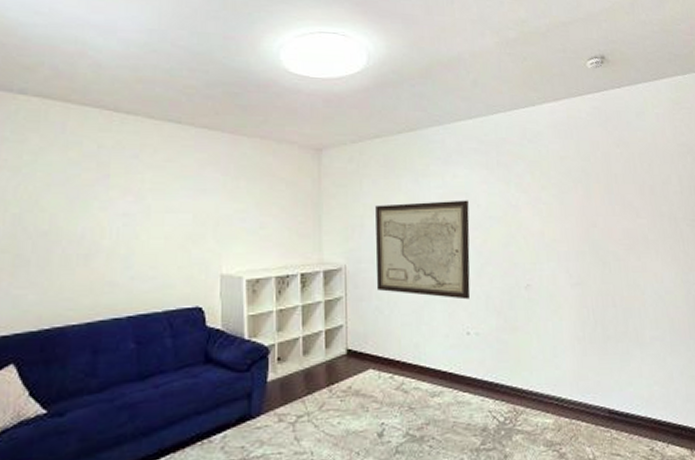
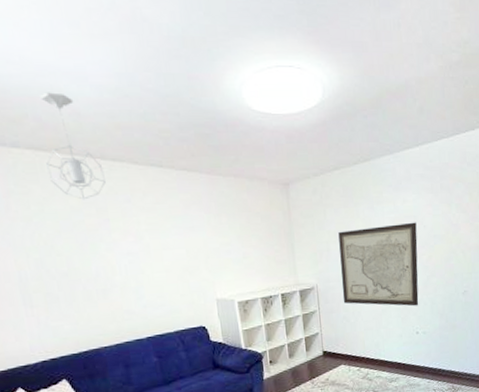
pendant light: none [51,43,115,153] -> present [40,92,106,200]

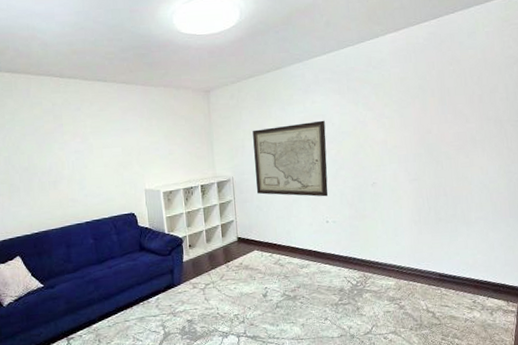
pendant light: present [40,92,106,200] -> none [19,29,62,110]

